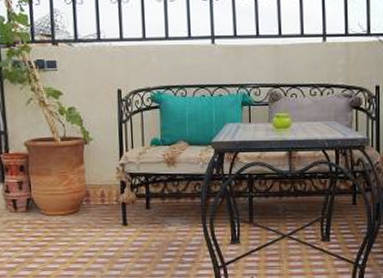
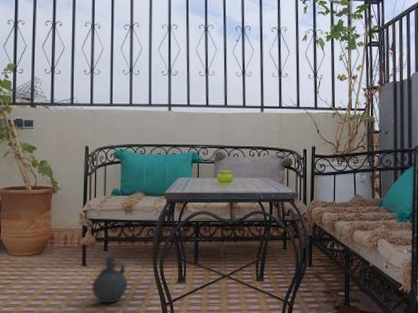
ceramic jug: none [135,216,175,267] -> present [91,257,128,303]

